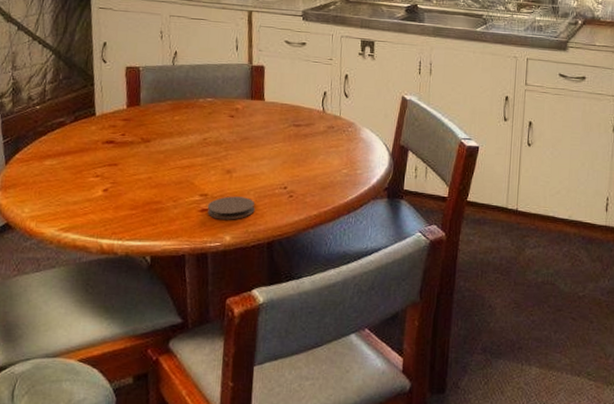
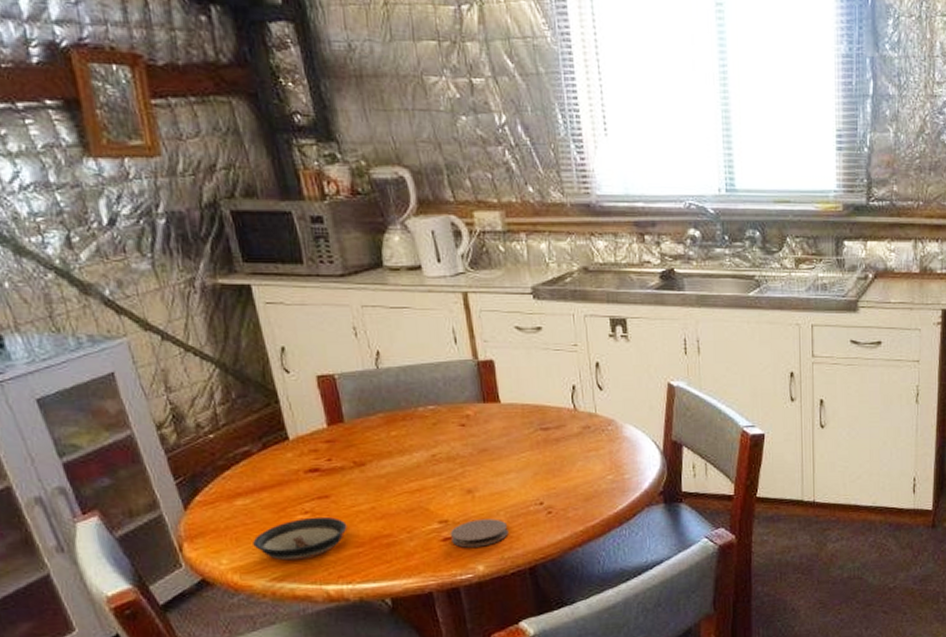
saucer: none [51,180,127,215] -> present [253,516,347,561]

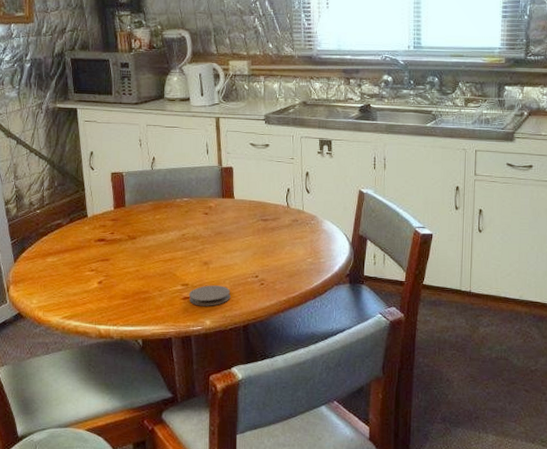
saucer: present [253,516,347,561] -> none [54,274,118,305]

